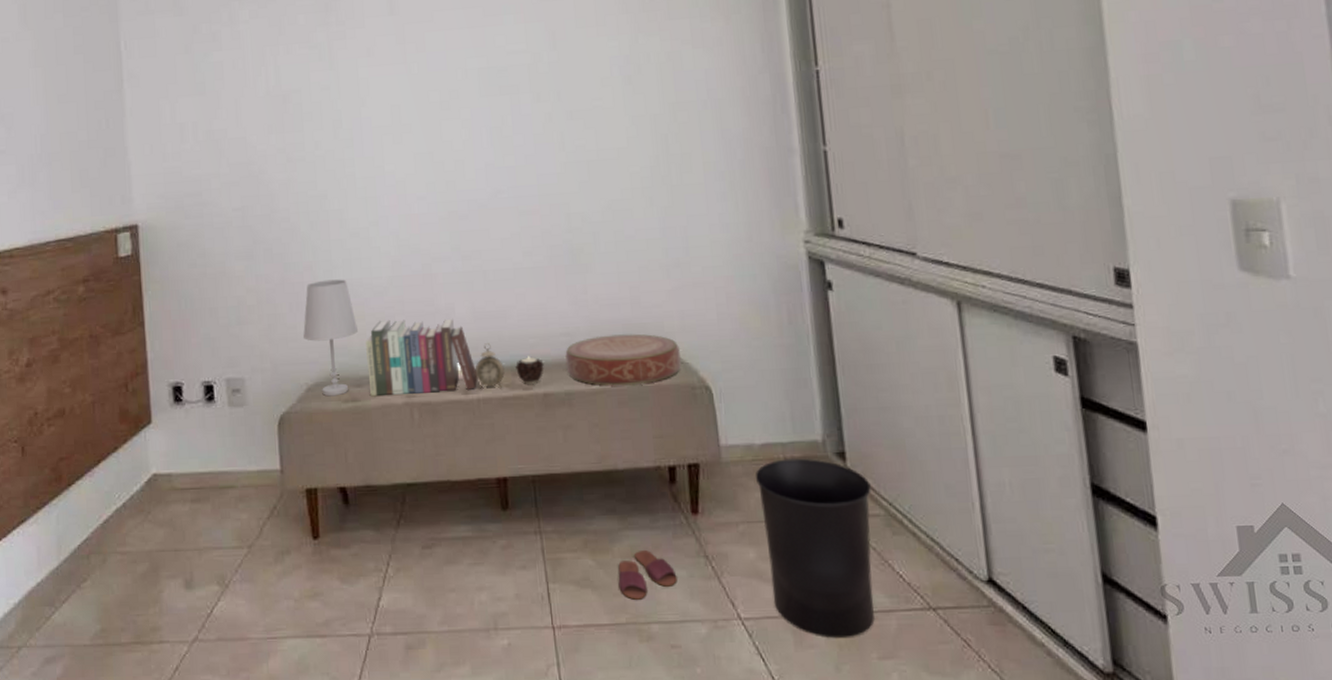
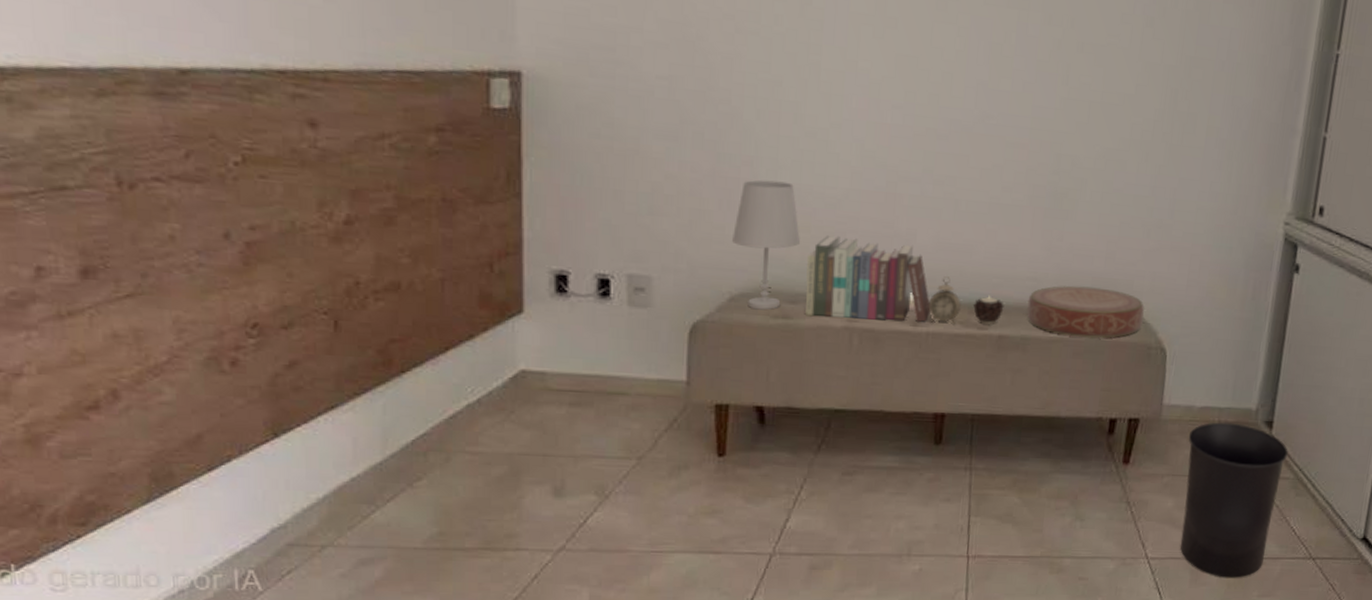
slippers: present [618,550,677,600] -> none [1039,493,1097,536]

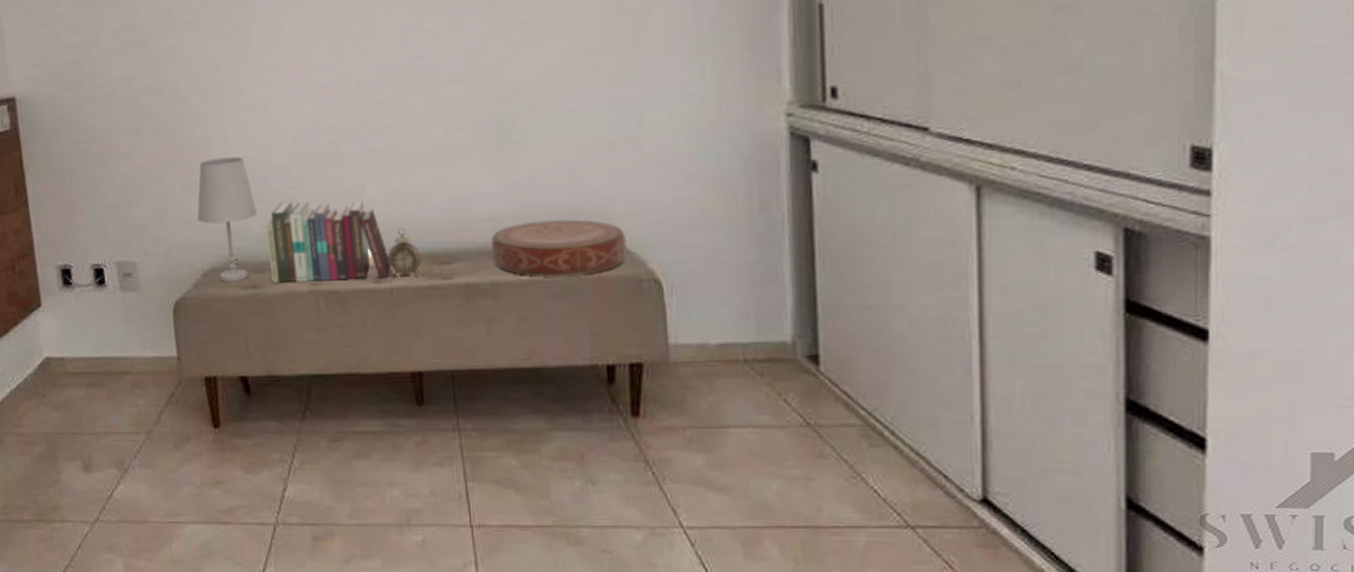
candle: present [973,295,1004,324] -> none [434,242,467,273]
waste bin: present [1180,422,1288,578] -> none [708,360,847,552]

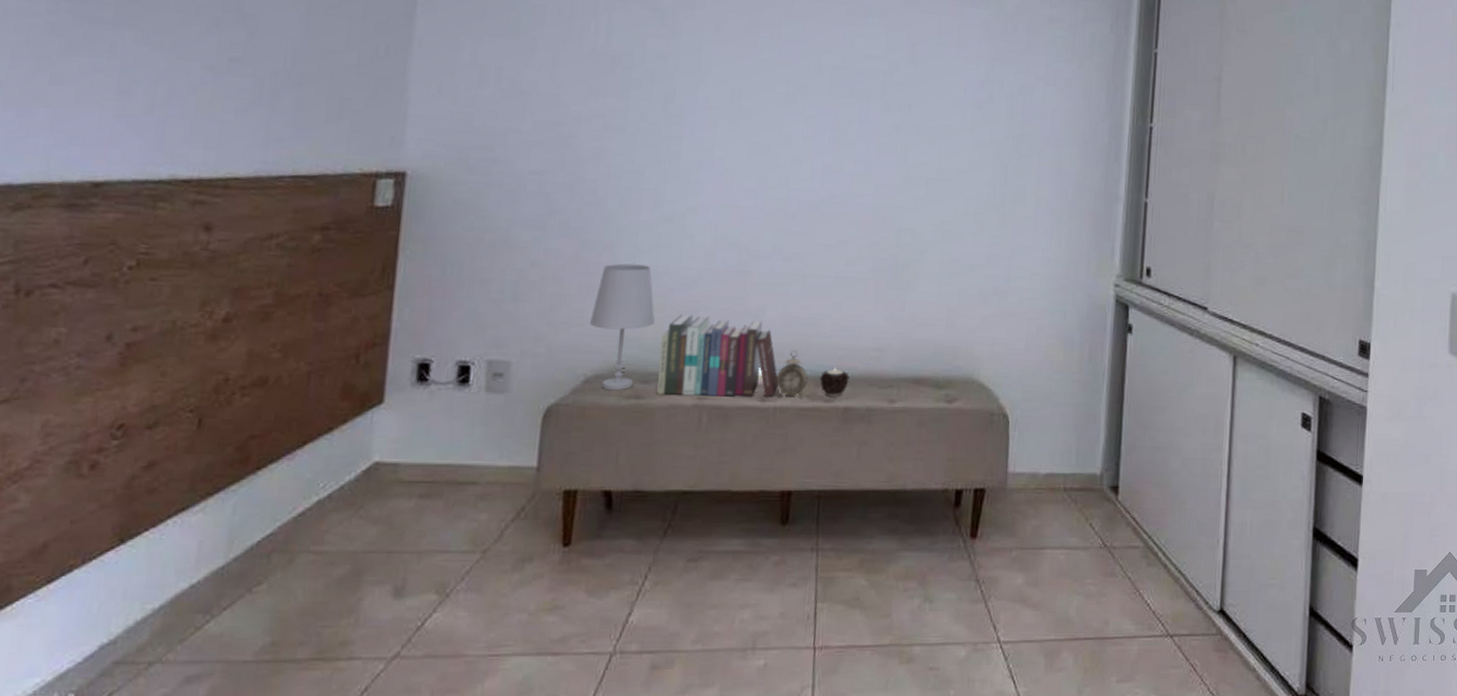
candle: none [434,242,467,273] -> present [819,367,850,397]
cushion: present [491,219,627,277] -> none [871,354,985,407]

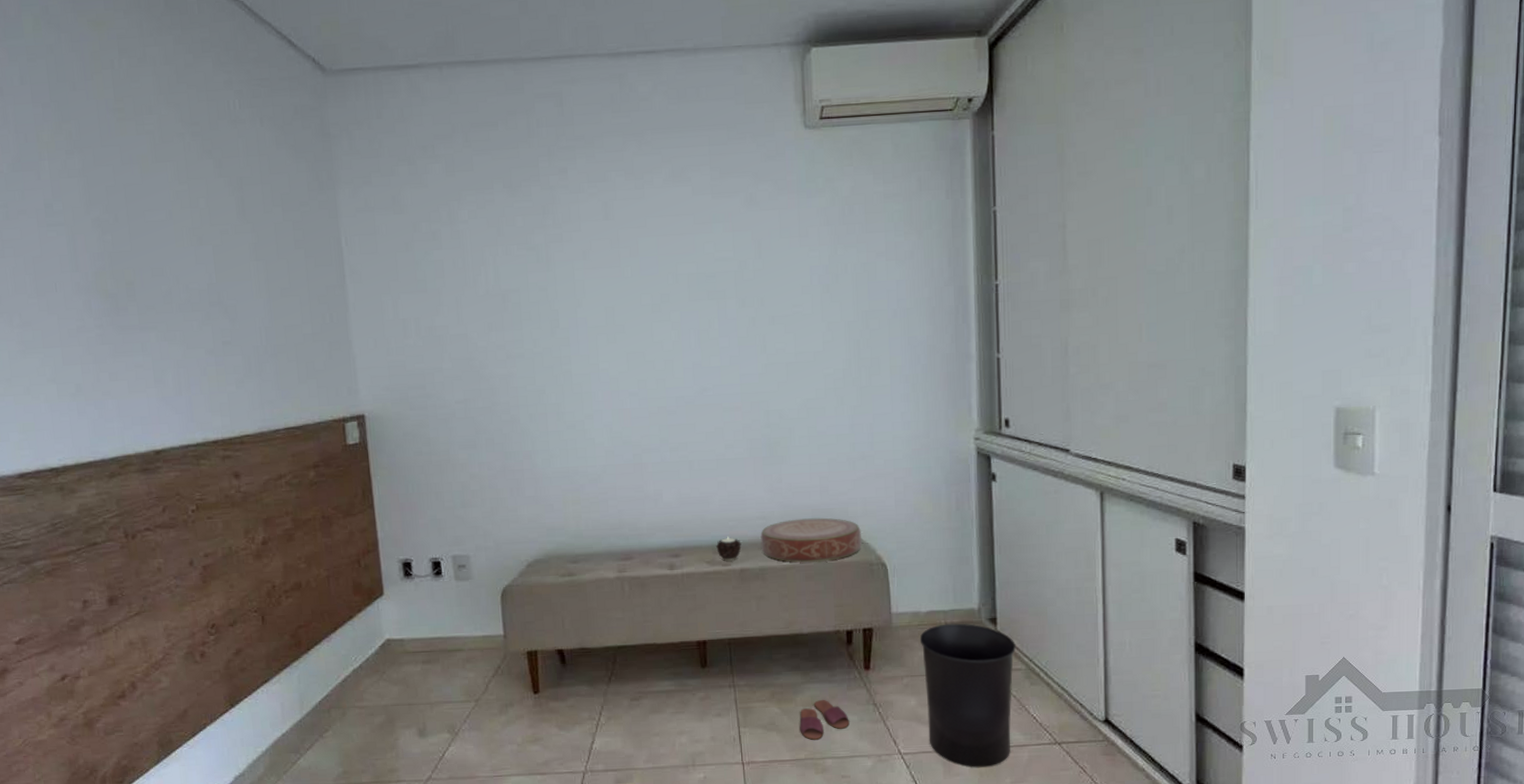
table lamp: present [590,263,655,391] -> none [523,467,574,572]
books: present [657,315,779,398] -> none [581,503,682,572]
alarm clock: present [776,350,808,398] -> none [680,525,706,565]
cushion: none [871,354,985,407] -> present [760,518,862,563]
slippers: none [888,572,946,621] -> present [799,700,849,740]
waste bin: none [1032,489,1136,661] -> present [919,623,1016,767]

